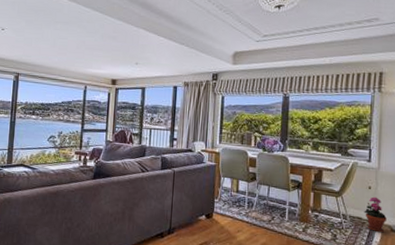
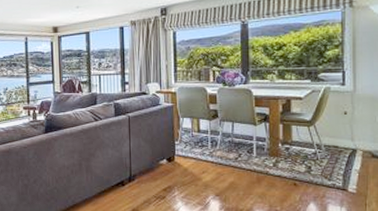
potted plant: present [364,196,387,233] -> none [340,122,367,160]

